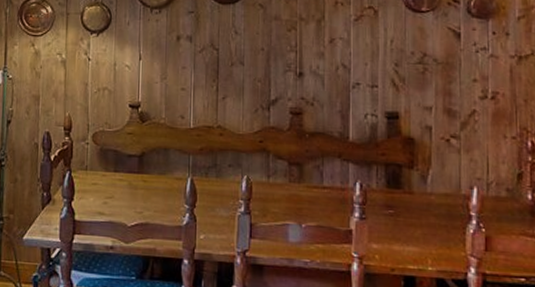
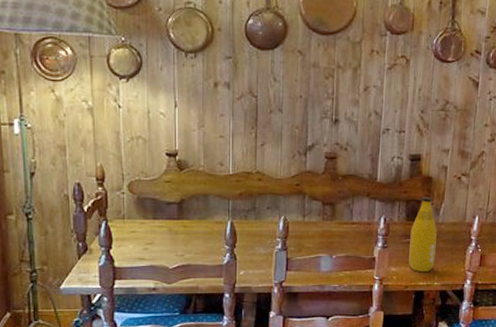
bottle: none [392,161,426,252] -> present [408,197,437,271]

